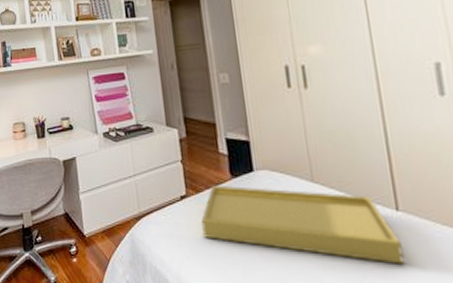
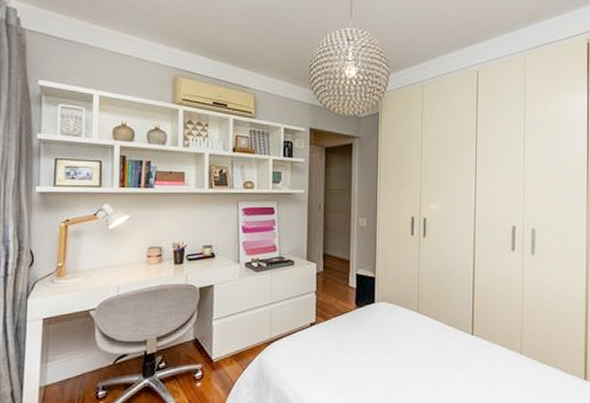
tray: present [201,185,405,265] -> none [325,314,471,375]

